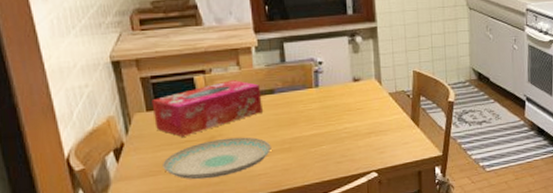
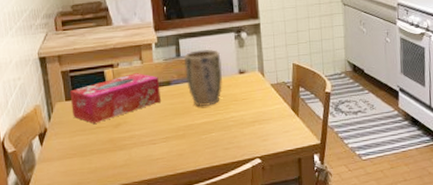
plate: present [163,137,272,180] -> none [78,124,168,162]
plant pot: none [289,55,335,117] -> present [183,49,223,106]

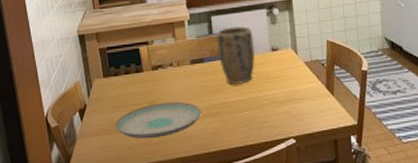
tissue box: present [70,73,161,124] -> none [107,50,194,100]
plate: none [78,124,168,162] -> present [115,101,202,139]

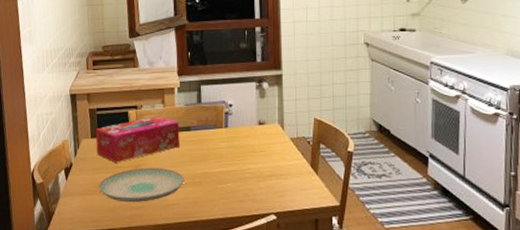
tissue box: none [107,50,194,100] -> present [95,116,180,163]
plant pot: present [216,26,255,84] -> none [204,98,242,155]

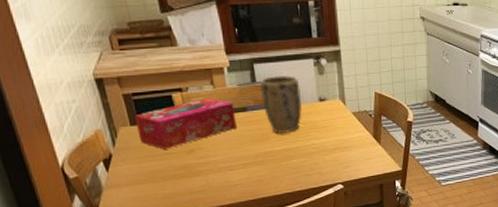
plate: present [99,167,185,203] -> none [148,150,246,188]
plant pot: none [204,98,242,155] -> present [259,76,302,133]

